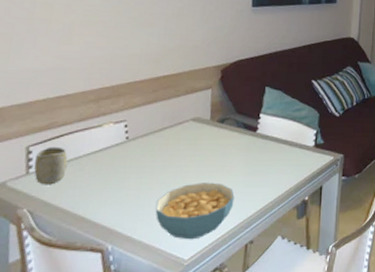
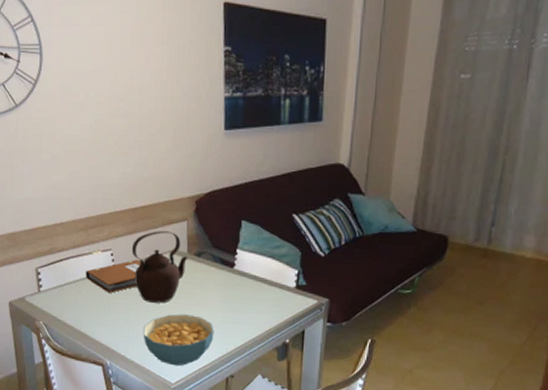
cup: present [34,146,68,185] -> none [44,269,68,303]
notebook: none [91,130,159,168] -> present [86,260,141,294]
teapot: none [149,99,211,174] -> present [131,231,188,303]

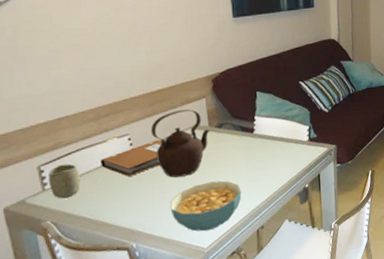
cup: none [44,269,68,303] -> present [49,163,81,199]

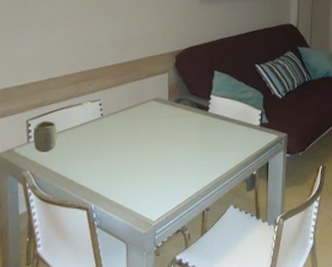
notebook: present [101,140,162,177] -> none [75,108,127,140]
teapot: present [150,109,210,178] -> none [118,82,169,146]
cereal bowl: present [170,180,242,232] -> none [127,155,192,204]

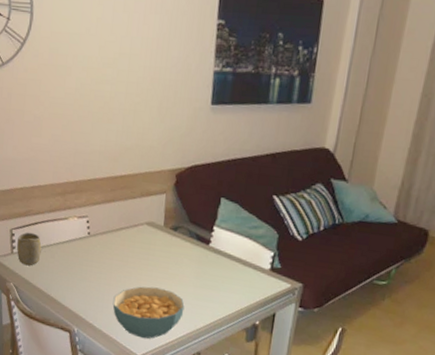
cereal bowl: none [127,155,192,204] -> present [112,286,185,339]

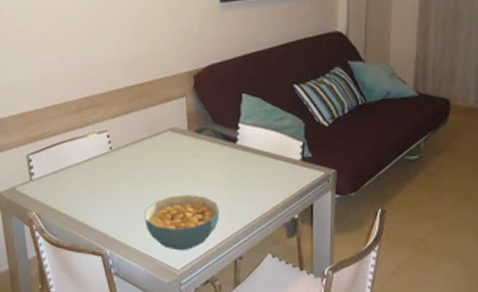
cup: present [17,232,42,266] -> none [36,155,62,191]

